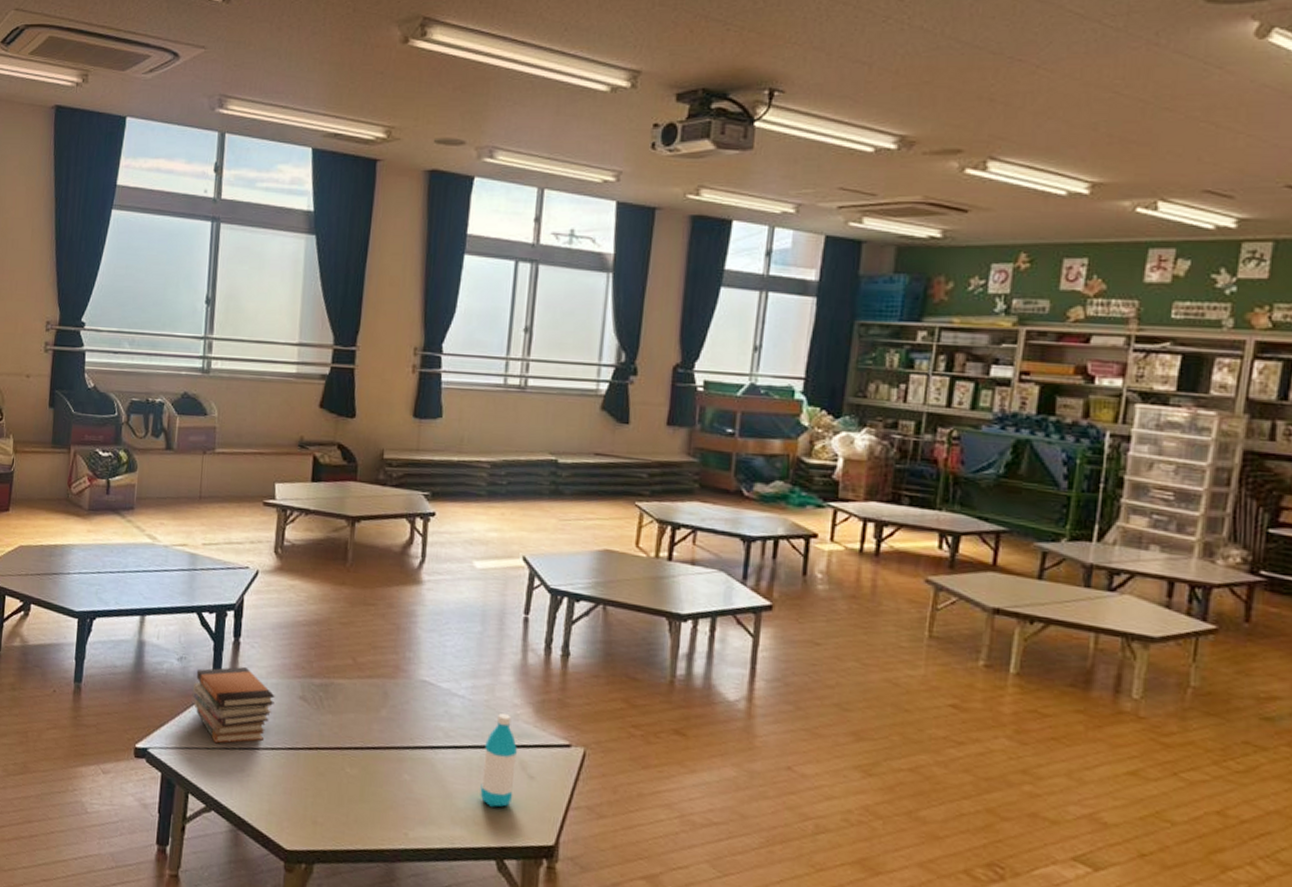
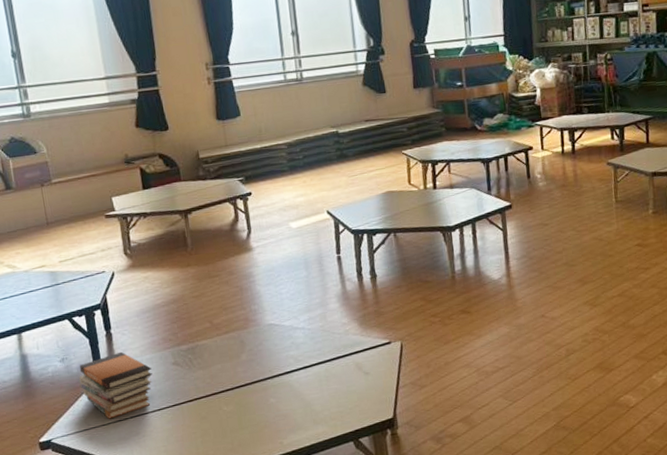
water bottle: present [480,713,518,807] -> none [327,332,356,404]

